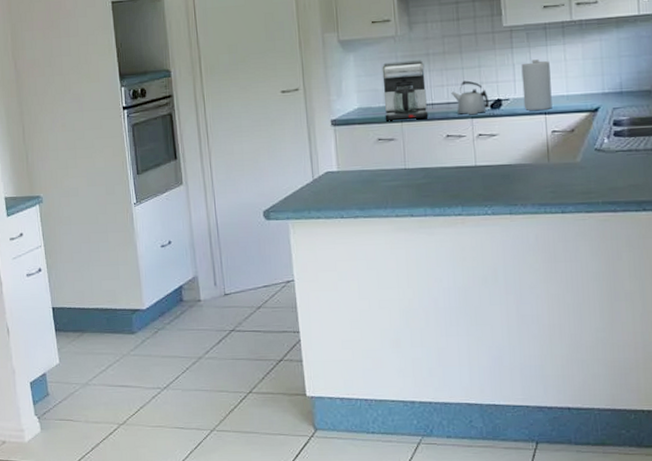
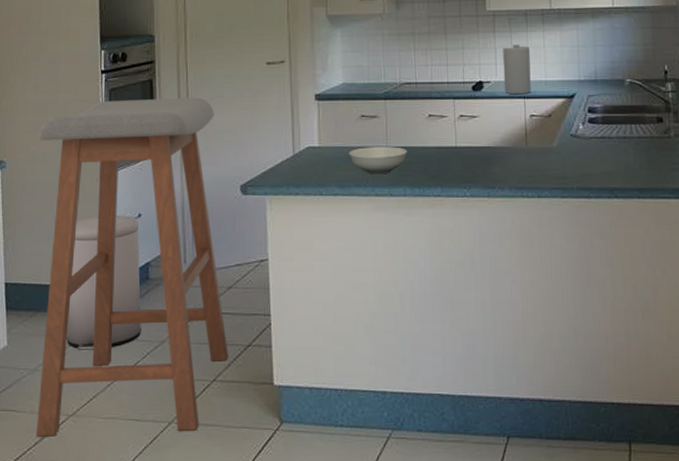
stool: none [69,128,262,443] -> present [36,97,228,437]
pedal bin: none [111,243,179,366] -> present [66,215,141,350]
bowl: none [367,168,427,197] -> present [349,147,408,175]
coffee maker: present [382,60,429,122] -> none [368,39,412,98]
kettle: present [451,80,490,115] -> none [435,61,472,96]

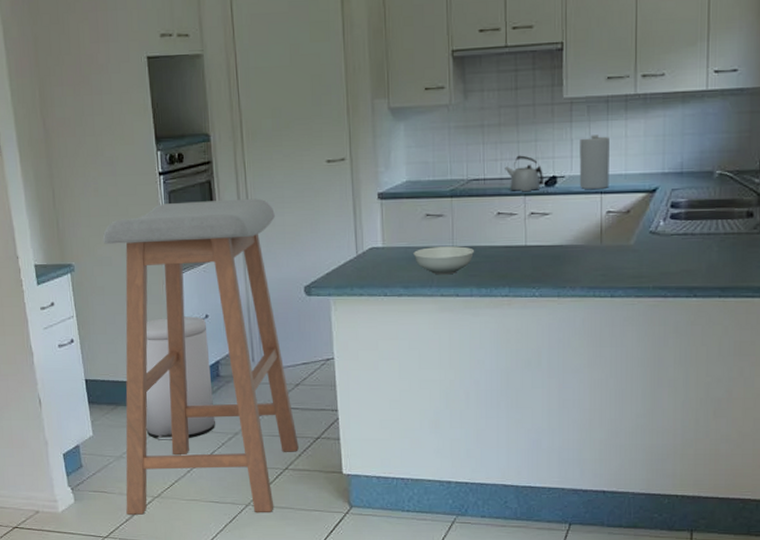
kettle: none [435,61,472,96] -> present [505,155,545,192]

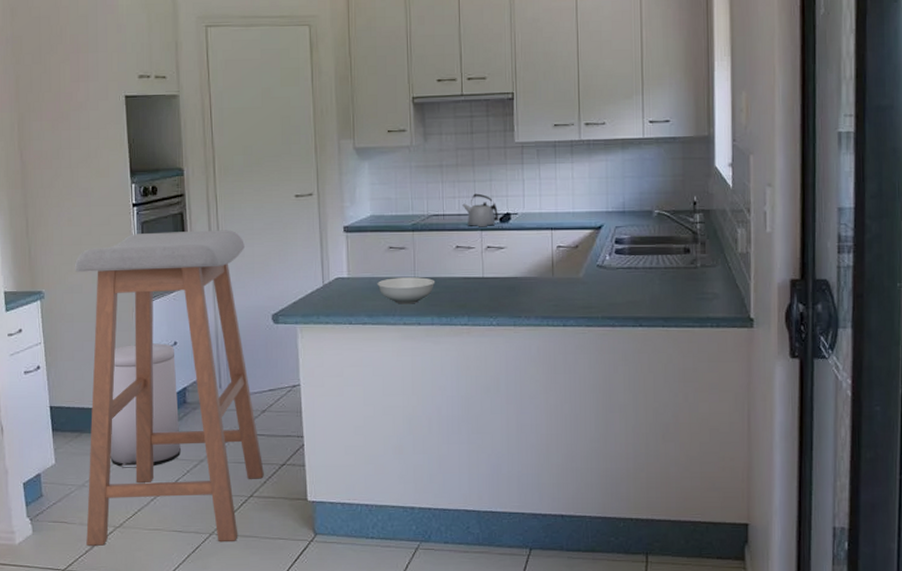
paper towel holder: present [579,135,610,190] -> none [531,176,559,226]

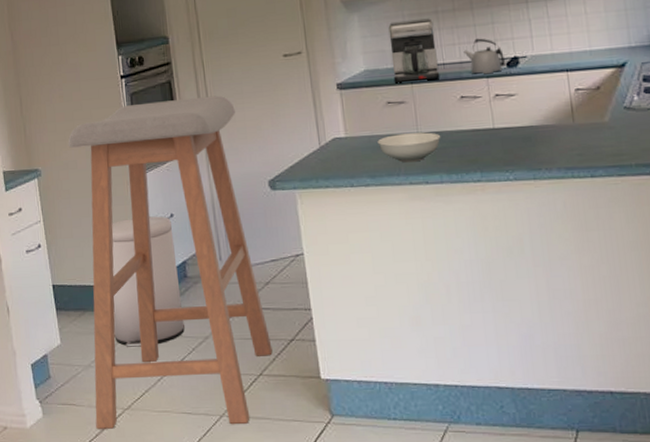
coffee maker: none [396,171,439,230] -> present [388,18,440,84]

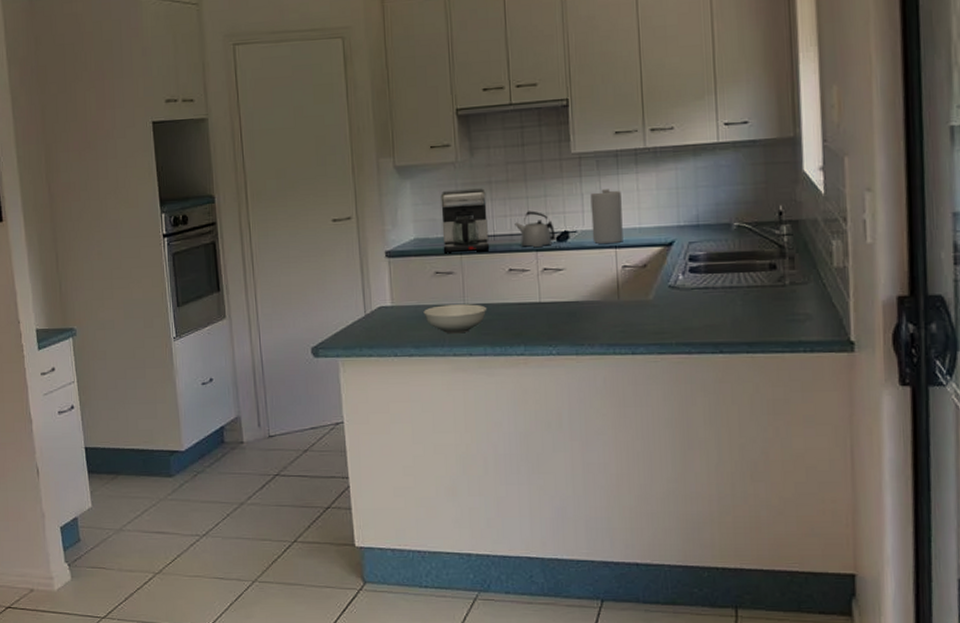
stool: present [68,95,273,429] -> none [105,258,308,593]
pedal bin: present [111,216,185,347] -> none [147,380,220,512]
paper towel holder: none [538,13,574,69] -> present [590,189,623,245]

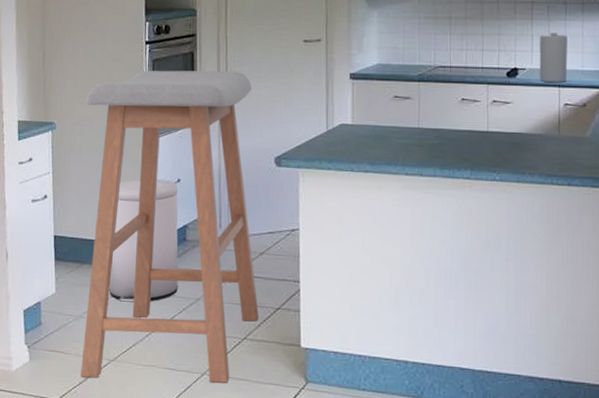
stool: none [105,258,308,593] -> present [80,70,259,383]
pedal bin: none [147,380,220,512] -> present [109,179,178,302]
bowl: present [423,304,487,334] -> none [381,127,439,155]
coffee maker: present [440,188,490,254] -> none [403,22,446,81]
kettle: present [515,210,556,248] -> none [470,47,507,81]

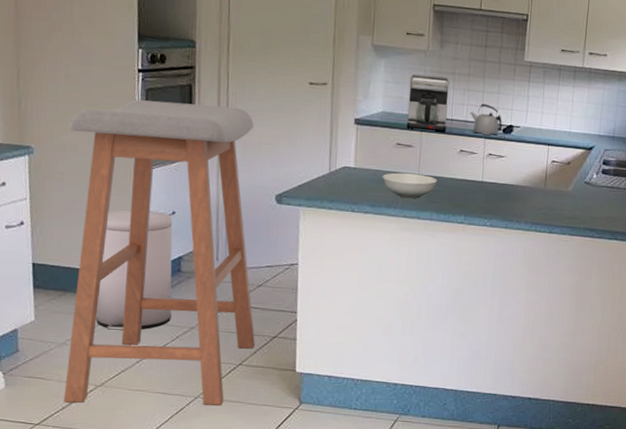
bowl: none [381,127,439,155] -> present [382,172,438,199]
coffee maker: none [403,22,446,81] -> present [406,73,450,132]
kettle: none [470,47,507,81] -> present [470,103,503,136]
paper towel holder: present [539,33,567,83] -> none [531,95,559,142]

